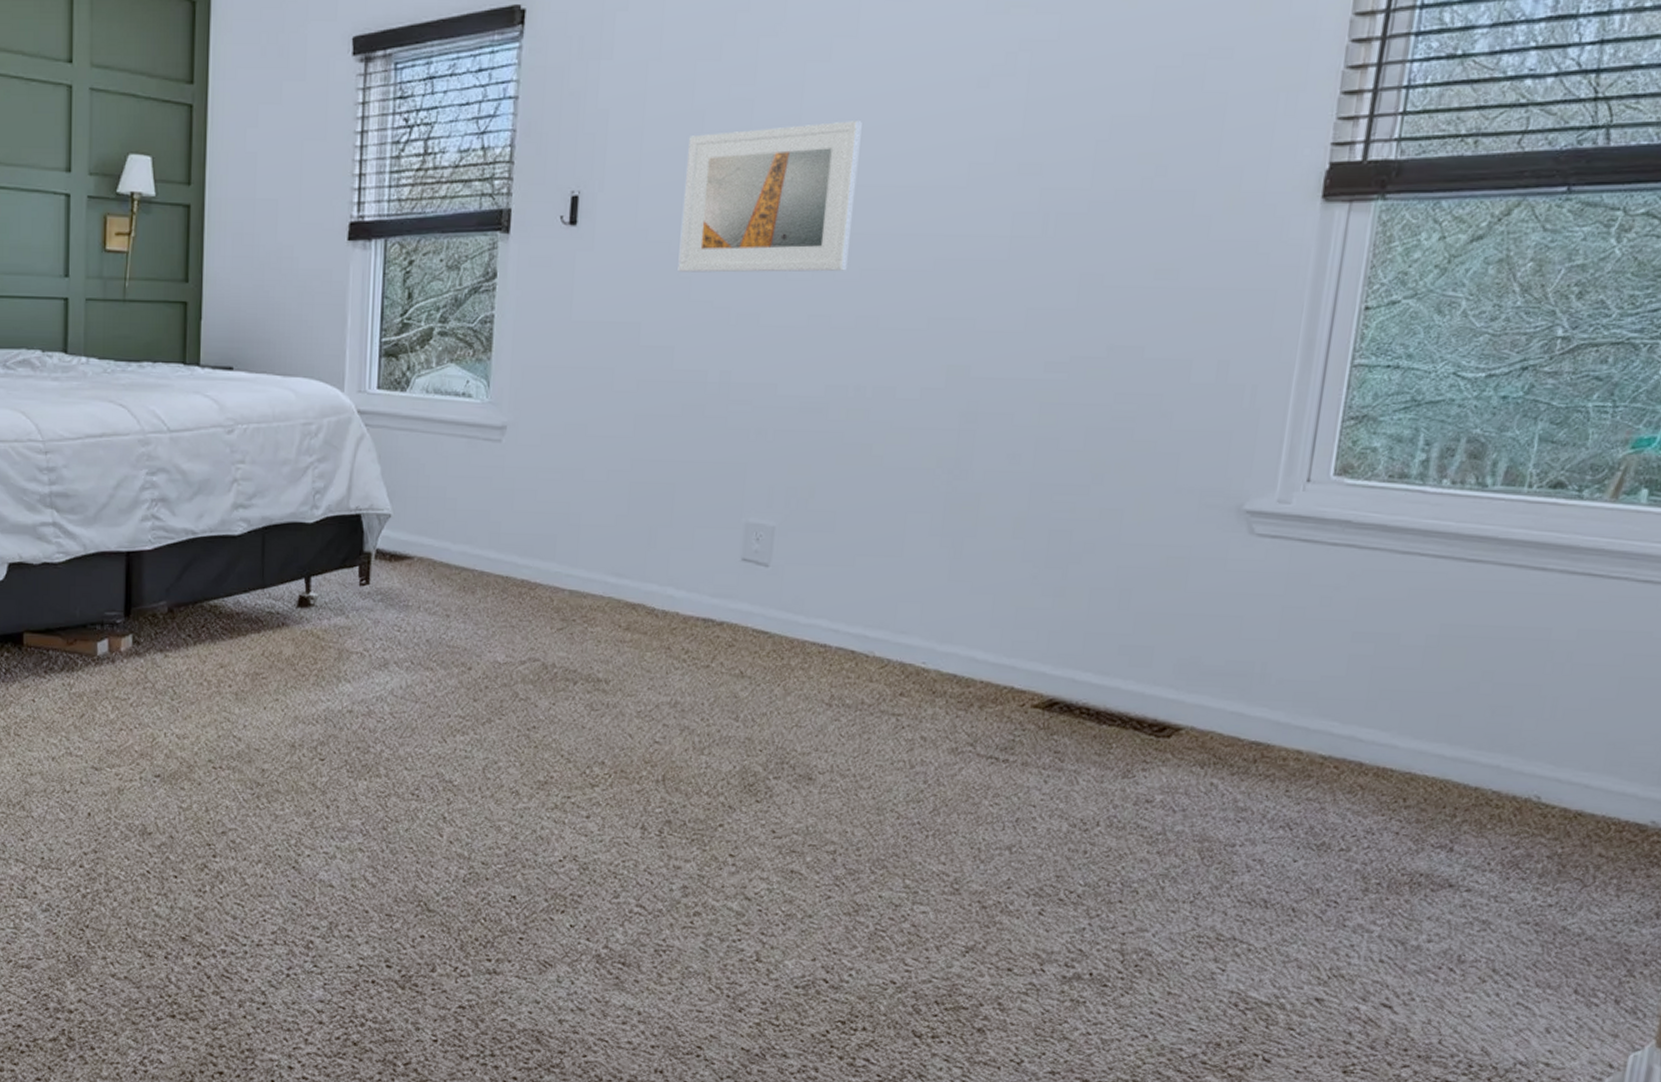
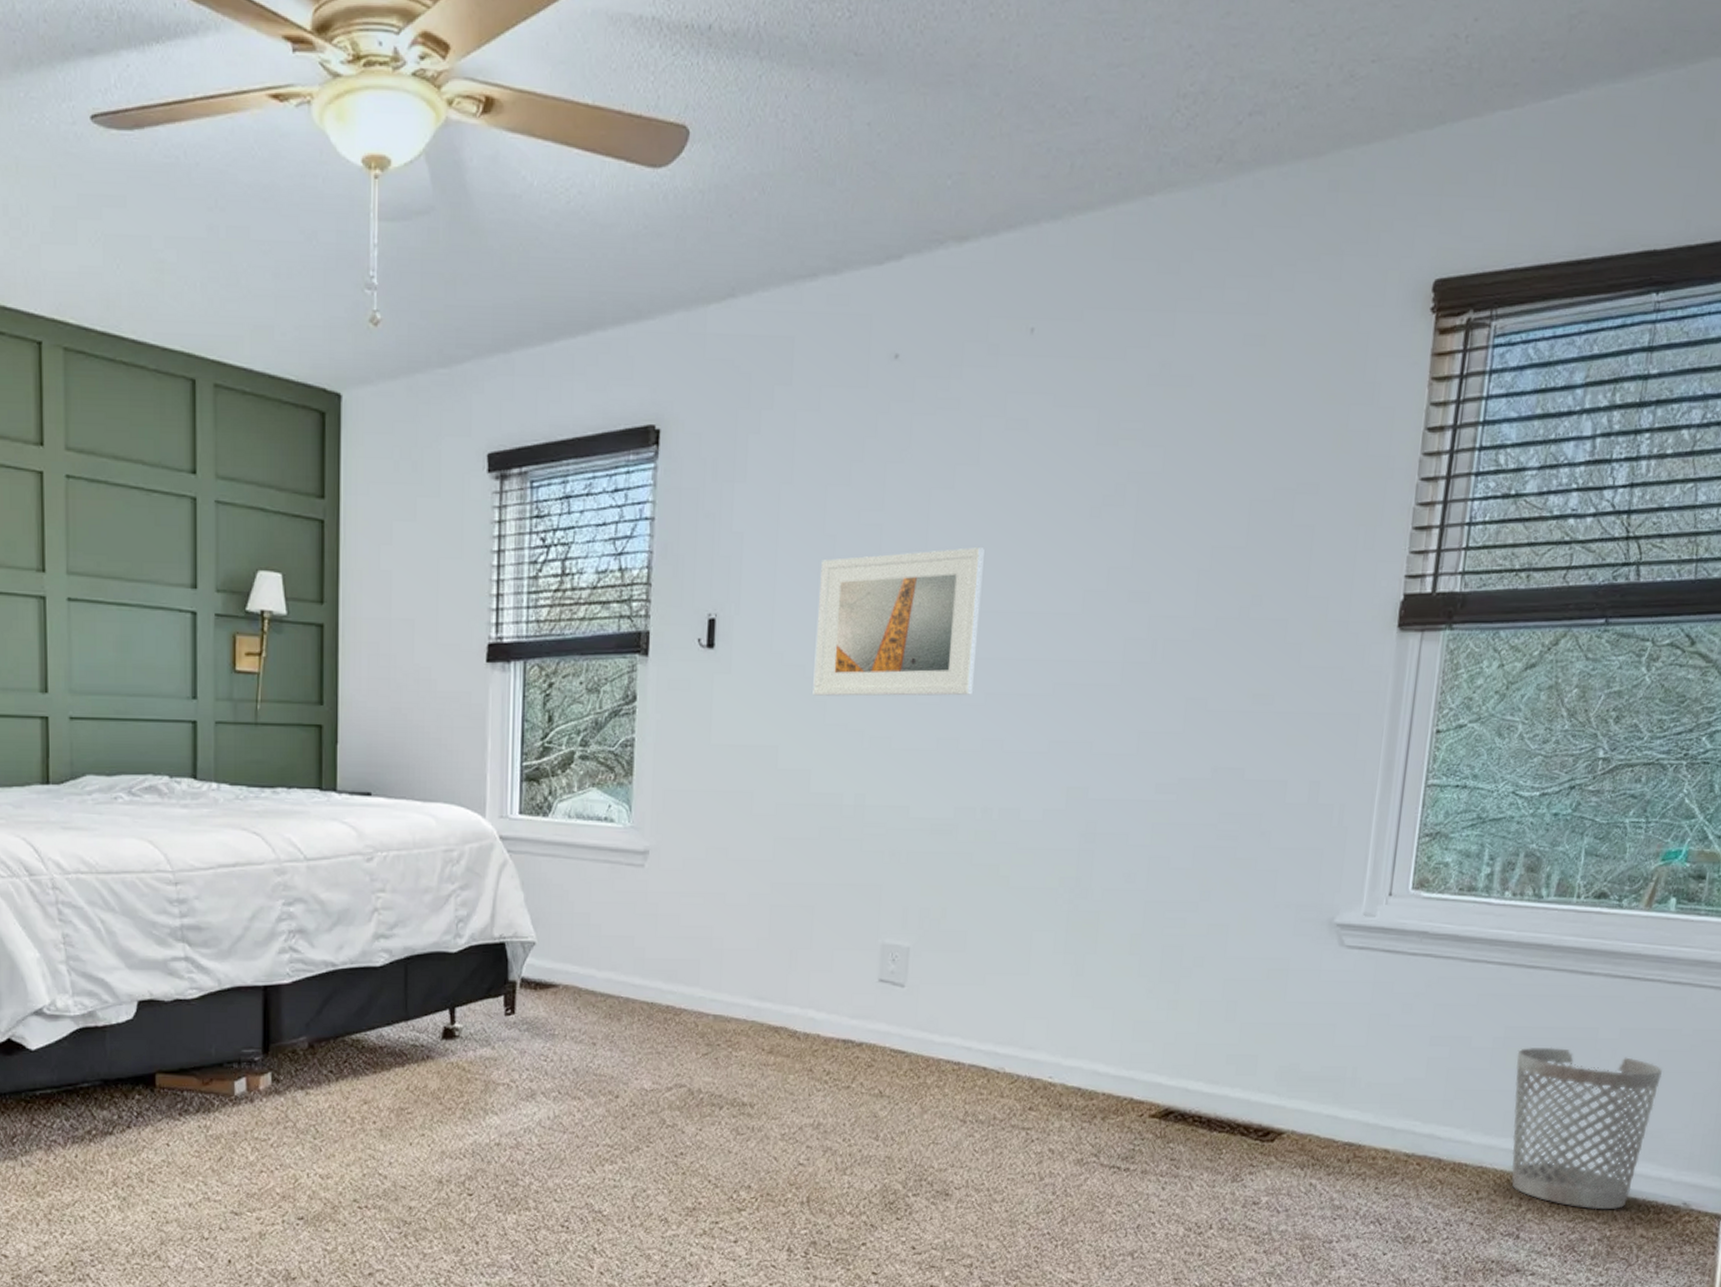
wastebasket: none [1445,647,1628,825] -> present [1511,1047,1662,1210]

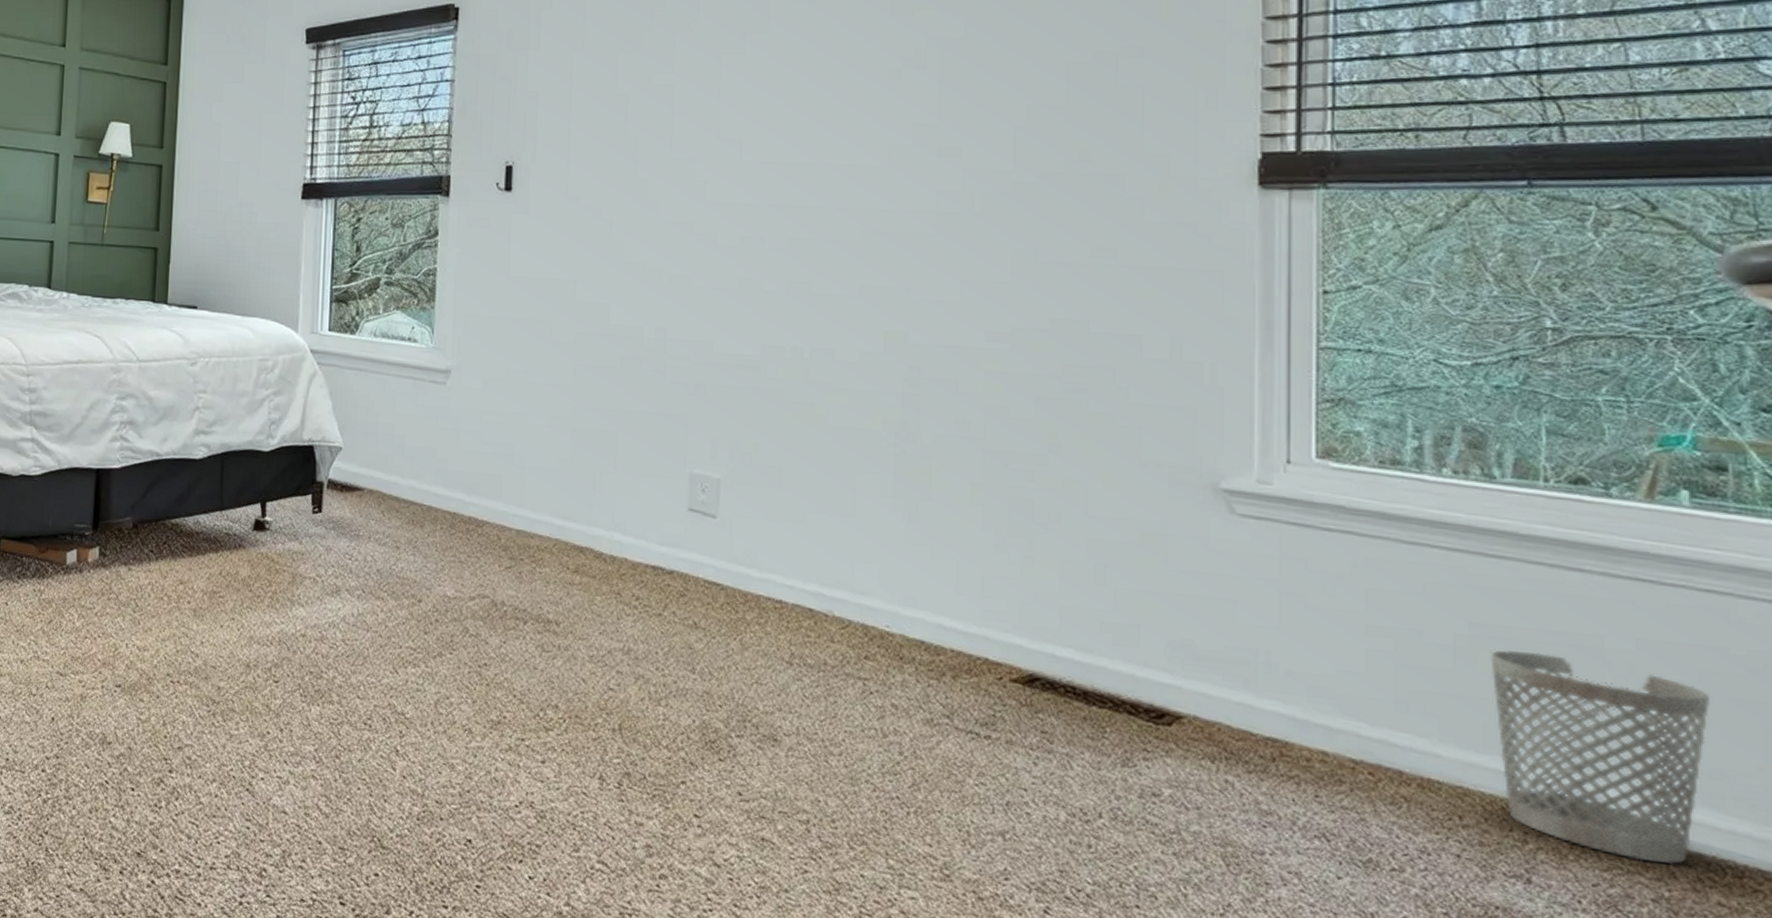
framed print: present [813,547,984,696] -> none [609,106,779,240]

